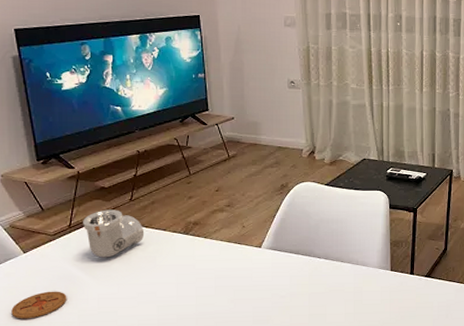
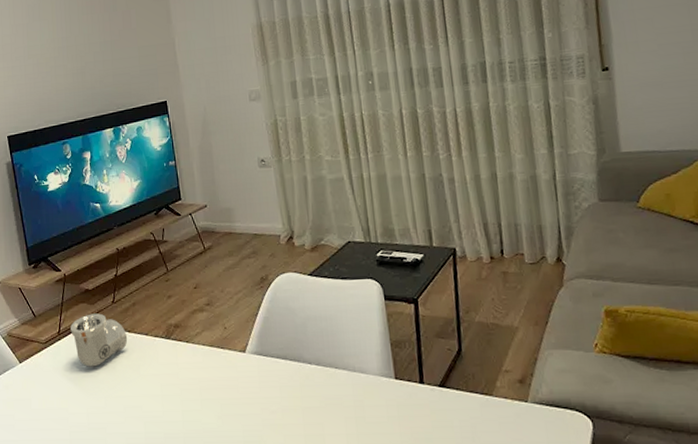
coaster: present [11,291,67,319] -> none [10,404,59,436]

